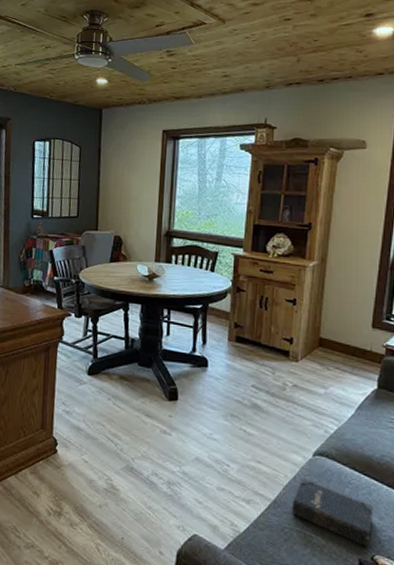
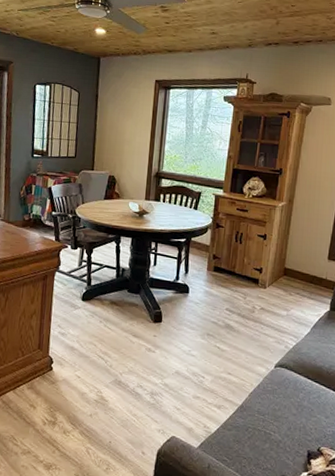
hardback book: present [292,478,374,548] -> none [255,386,322,441]

